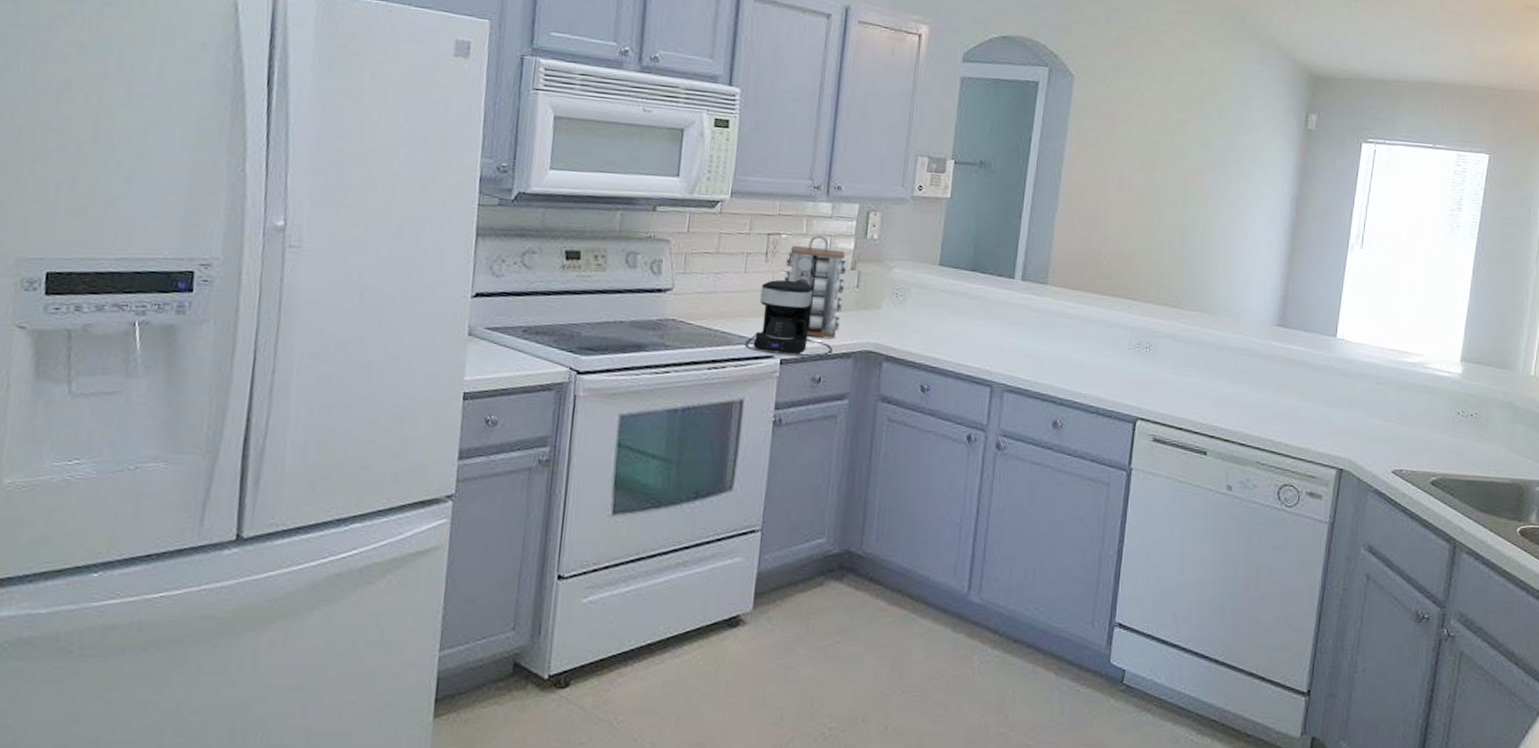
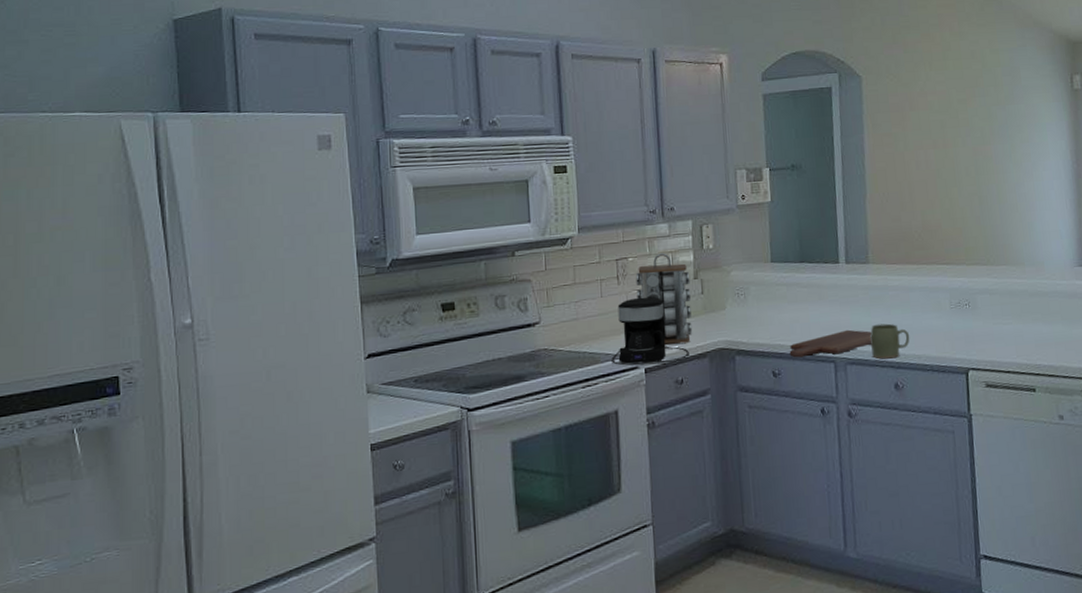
cutting board: none [943,353,1037,379] -> present [789,329,872,358]
mug: none [1034,352,1079,393] -> present [870,323,910,359]

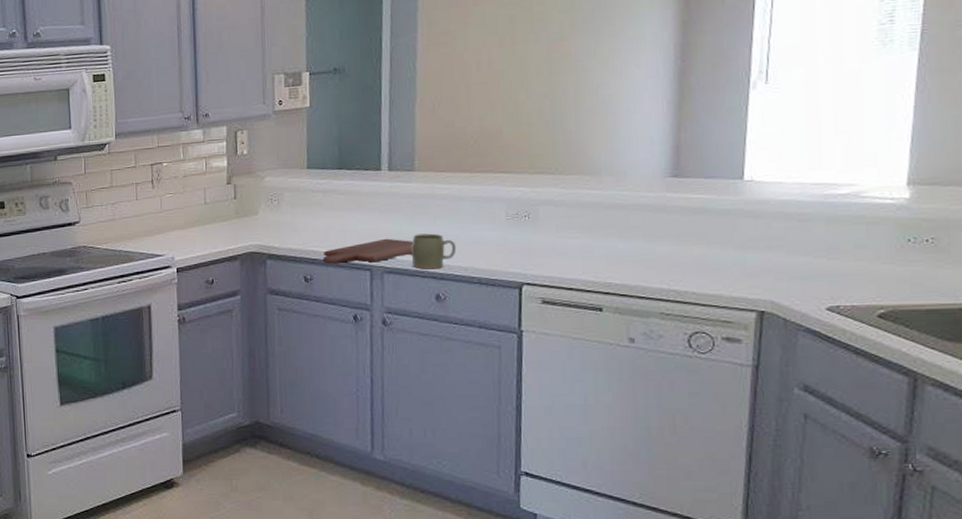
coffee maker: present [611,297,689,366] -> none [145,200,220,265]
spice rack: present [635,253,693,346] -> none [169,158,225,248]

